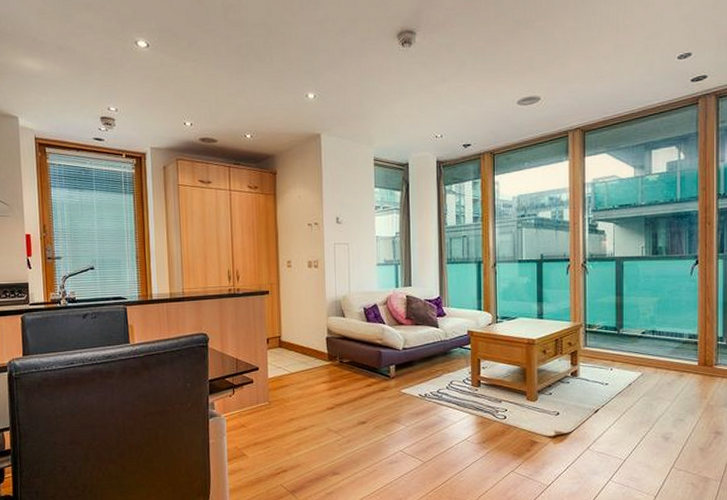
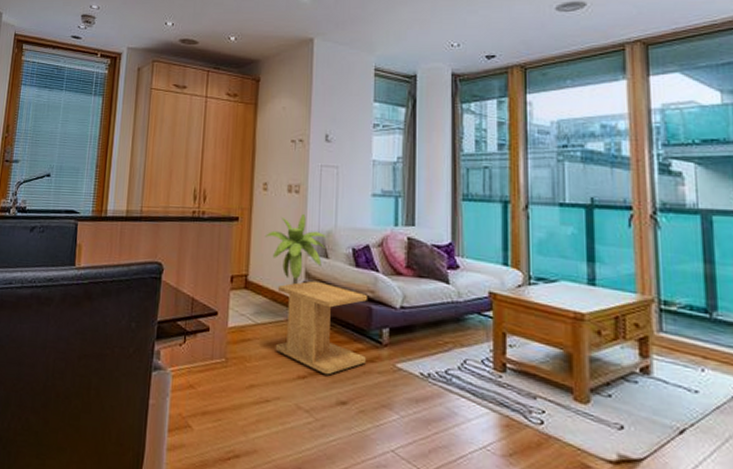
palm tree: none [293,283,343,341] -> present [266,213,327,285]
side table: none [306,335,378,404] -> present [275,280,367,375]

